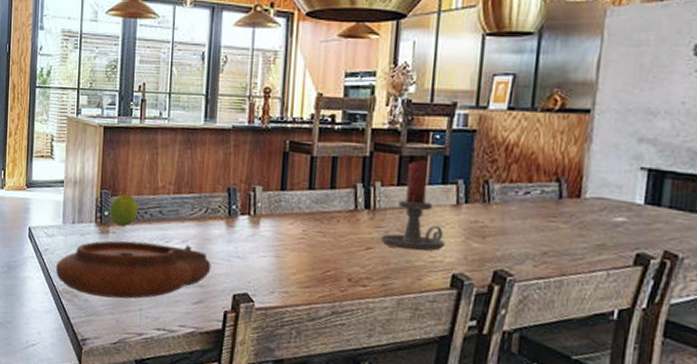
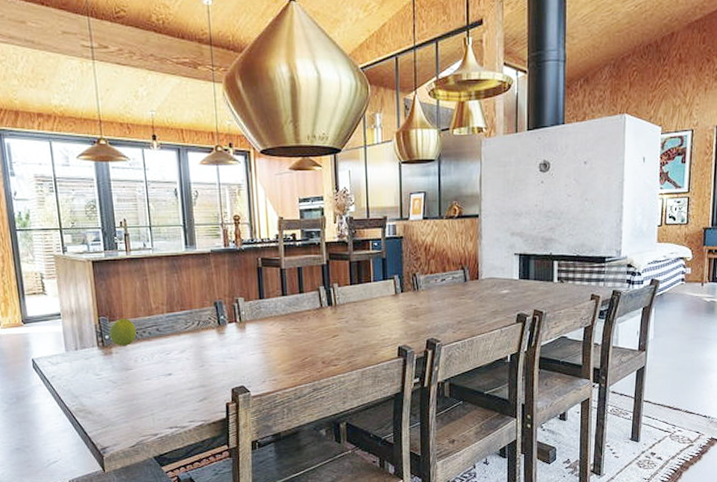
plate: present [55,240,211,299] -> none [65,354,210,410]
candle holder: present [380,160,446,252] -> none [343,264,391,334]

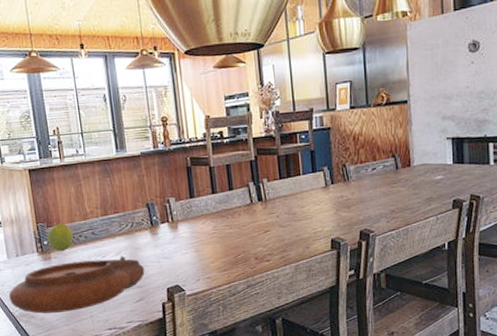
plate: none [65,354,210,410] -> present [8,255,145,314]

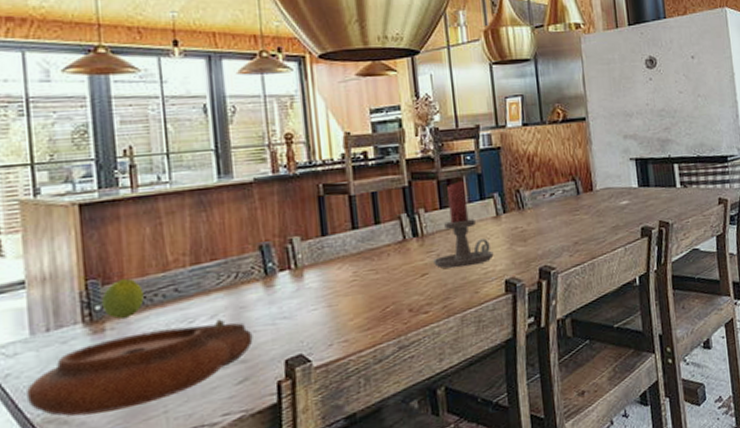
candle holder: none [274,157,322,228] -> present [433,181,494,269]

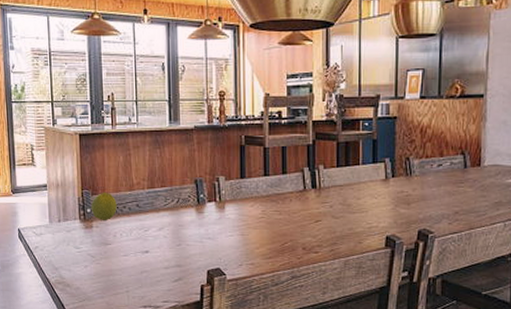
plate: present [25,318,253,417] -> none [46,231,186,284]
candle holder: present [433,181,494,269] -> none [327,145,379,220]

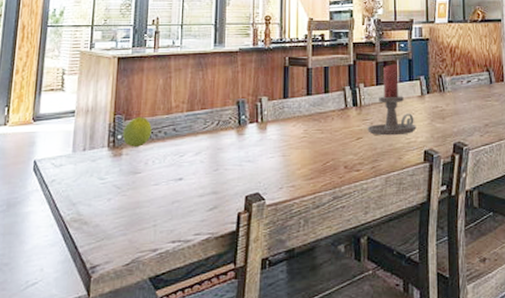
candle holder: none [327,145,379,220] -> present [367,64,417,136]

